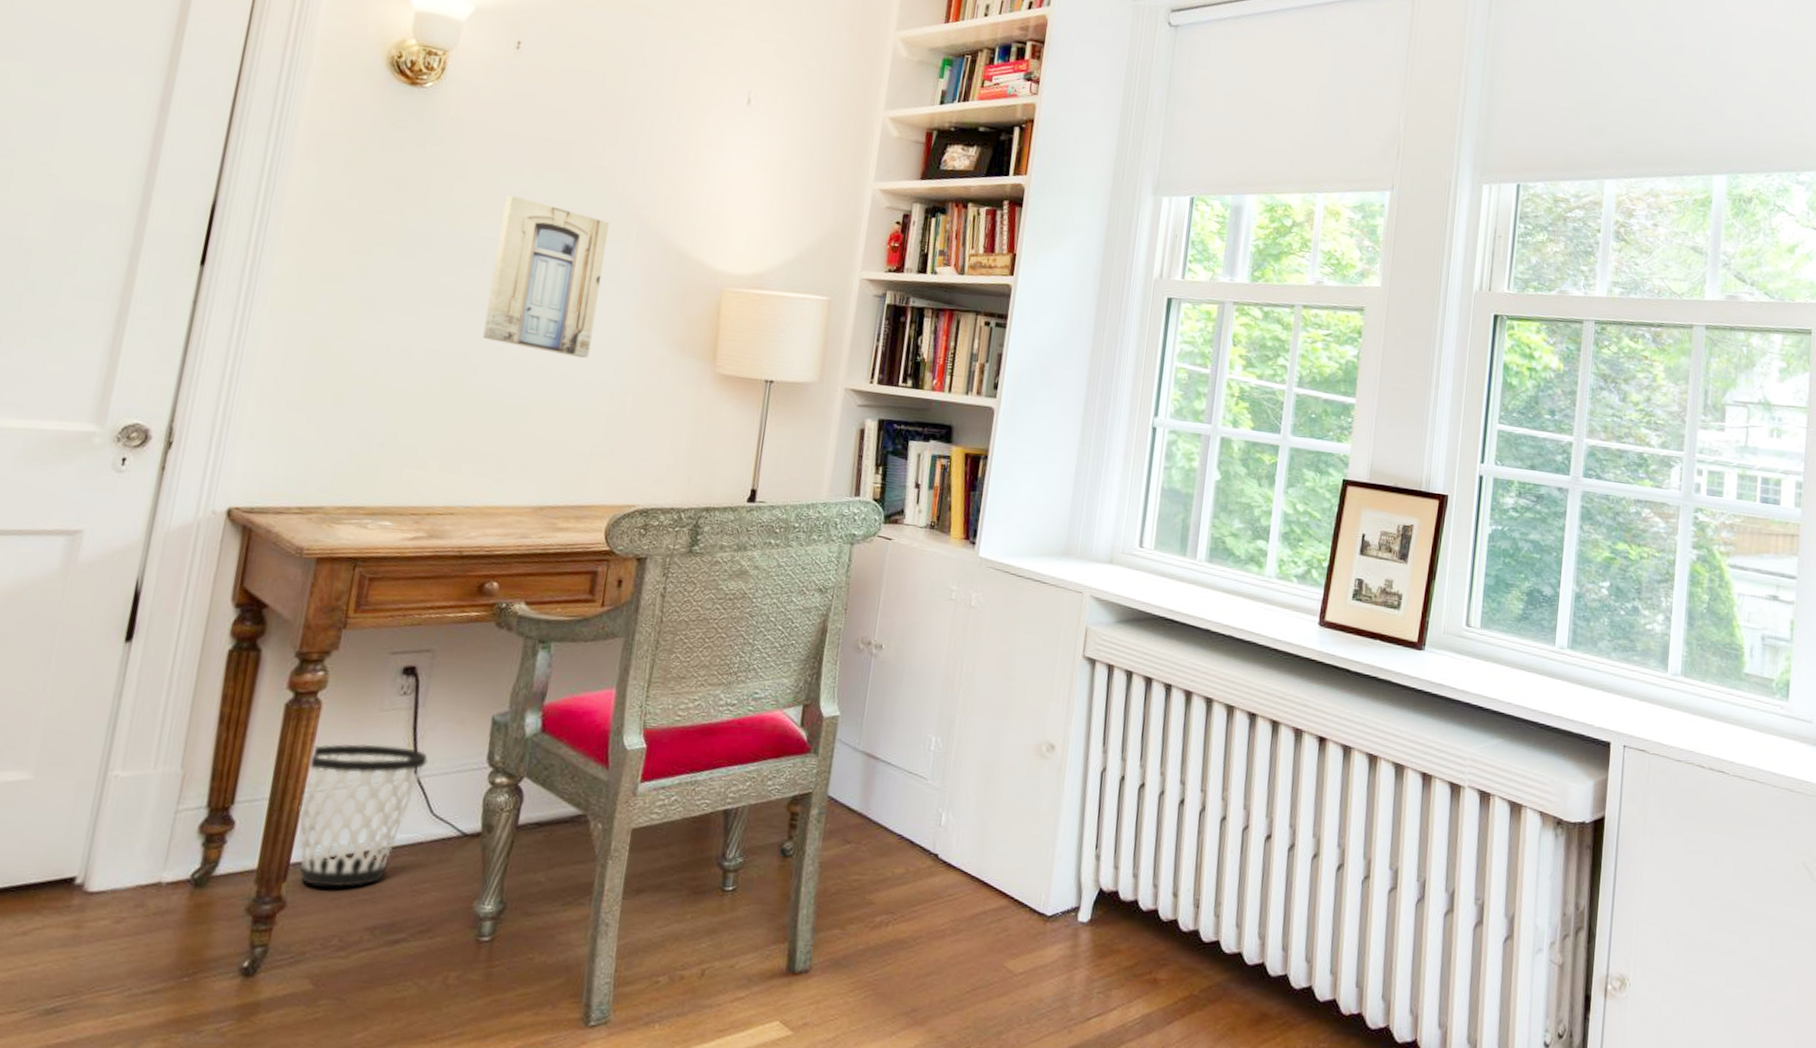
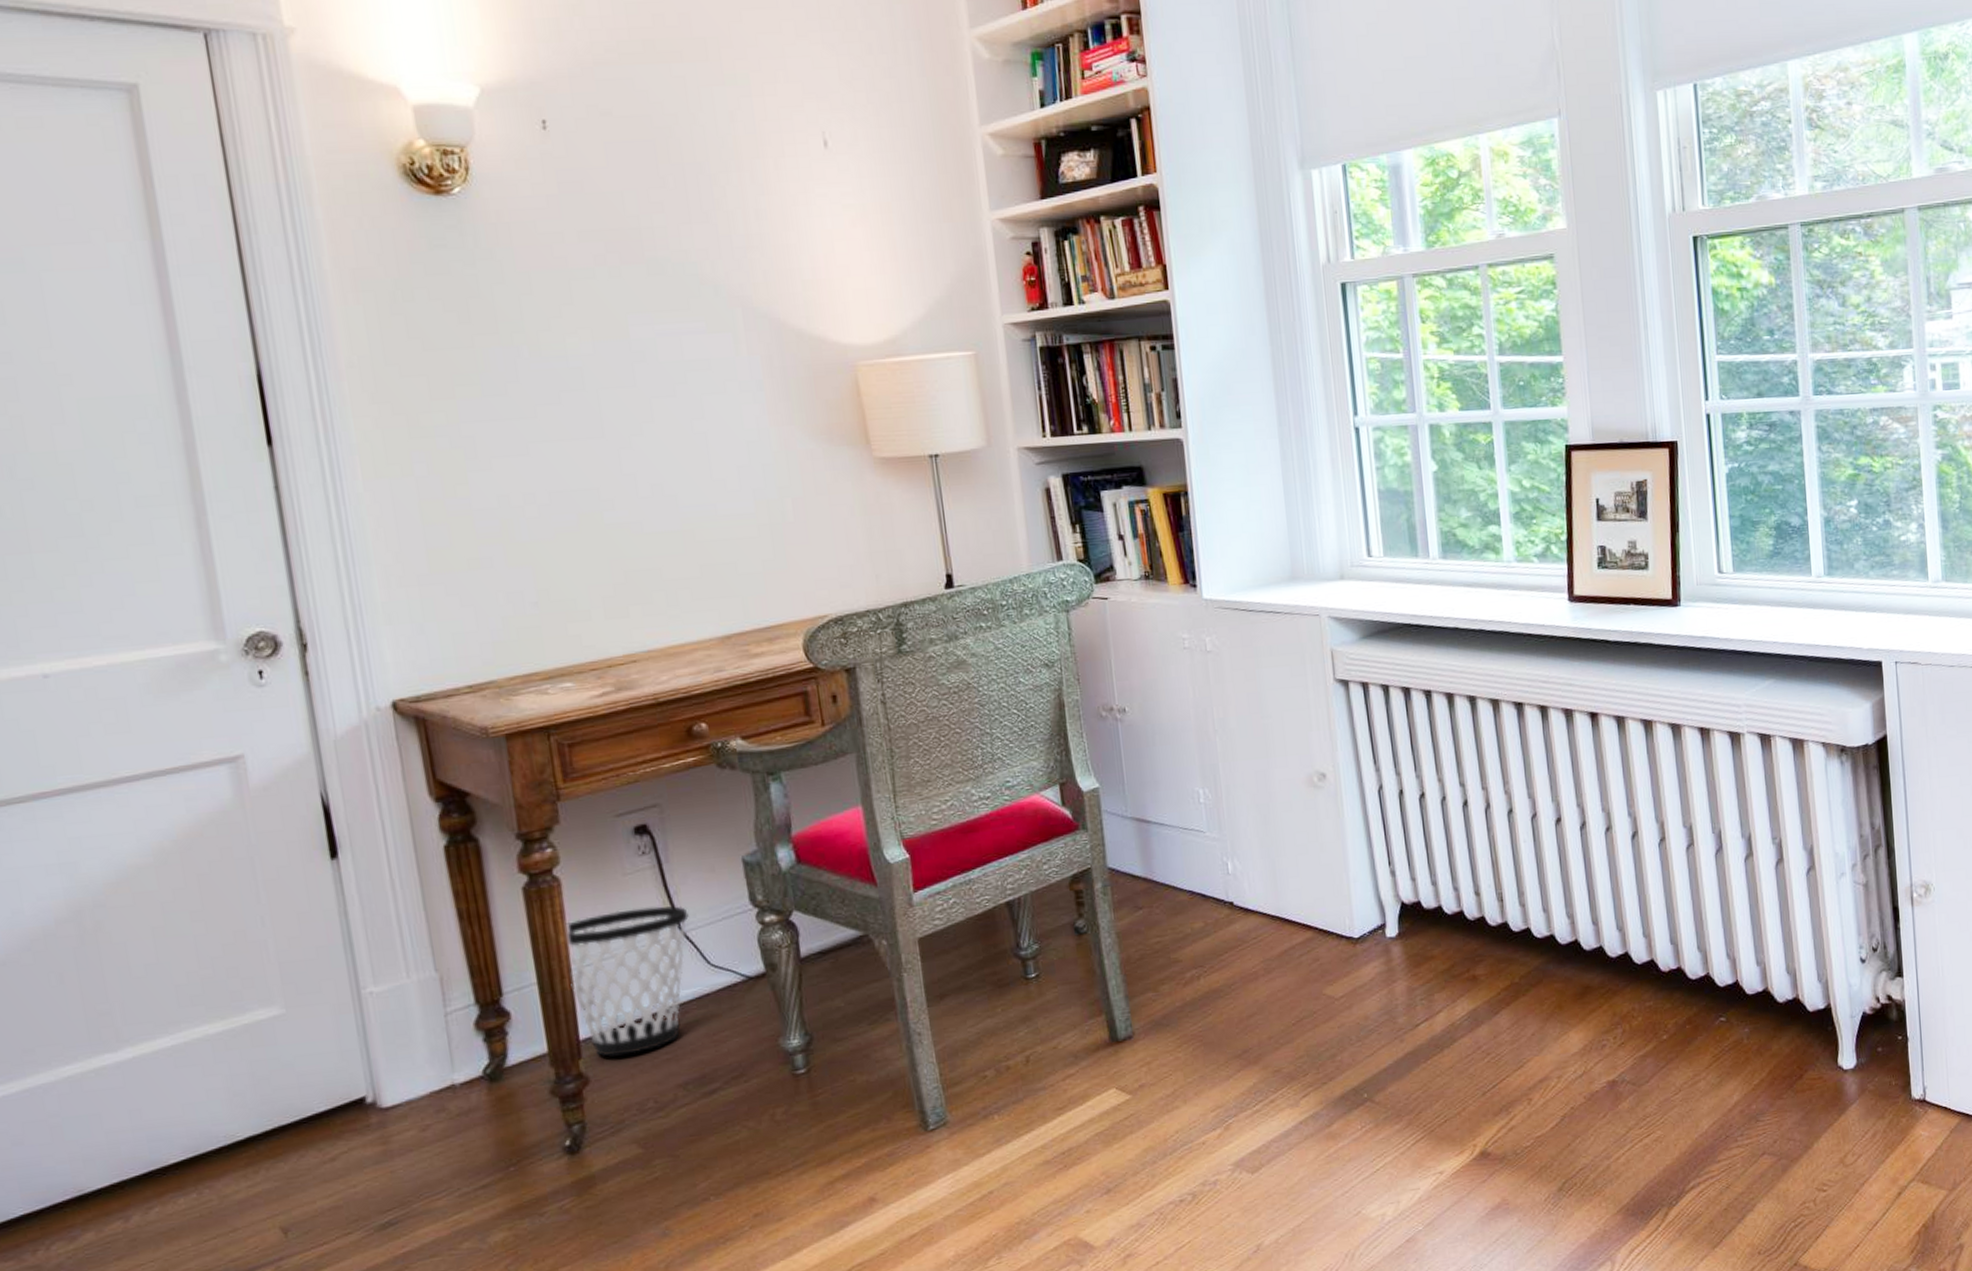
wall art: present [482,195,610,359] -> none [585,301,730,470]

